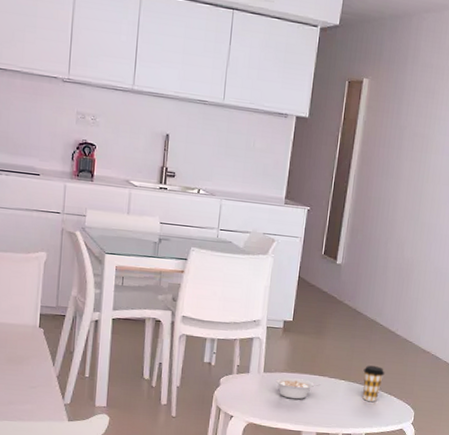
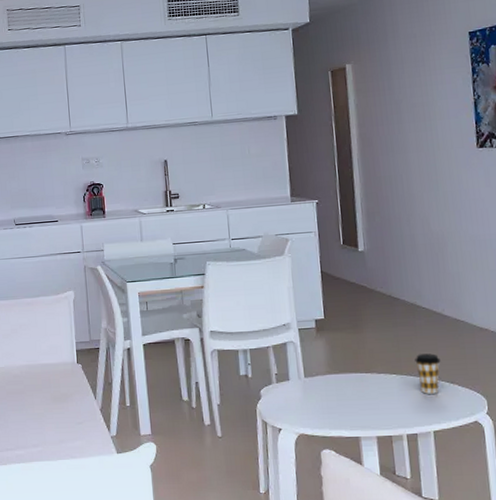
legume: present [275,377,320,400] -> none [319,379,369,403]

